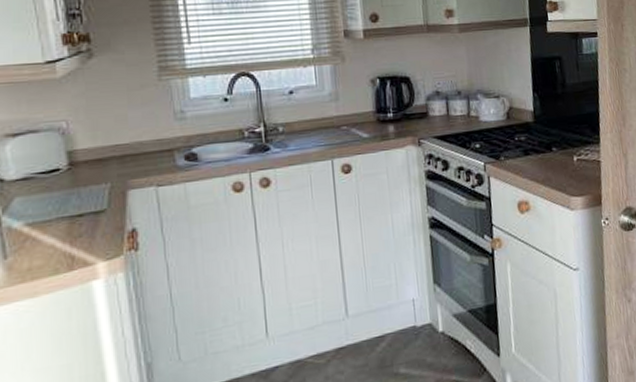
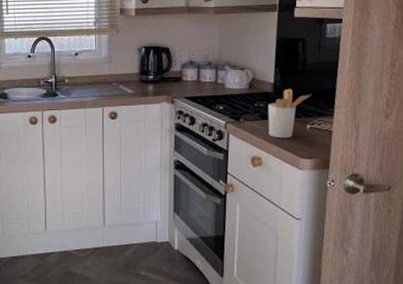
utensil holder: none [529,115,575,176] -> present [267,88,312,138]

